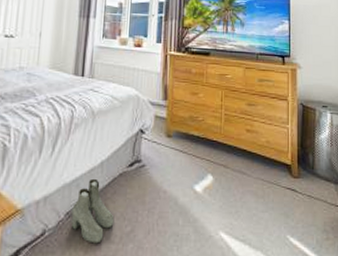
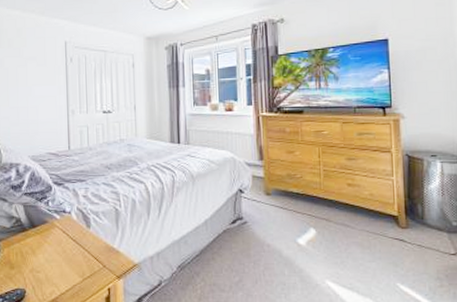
boots: present [71,178,115,244] -> none [183,235,223,292]

